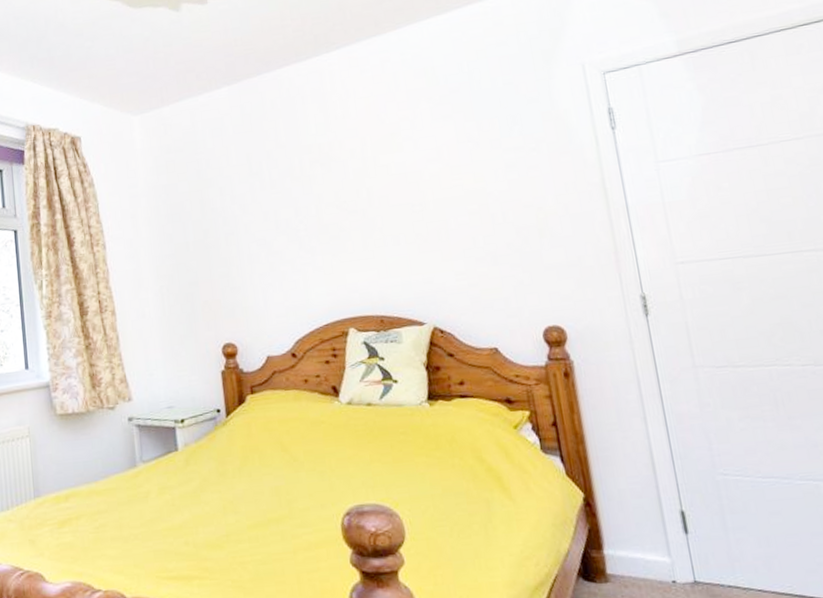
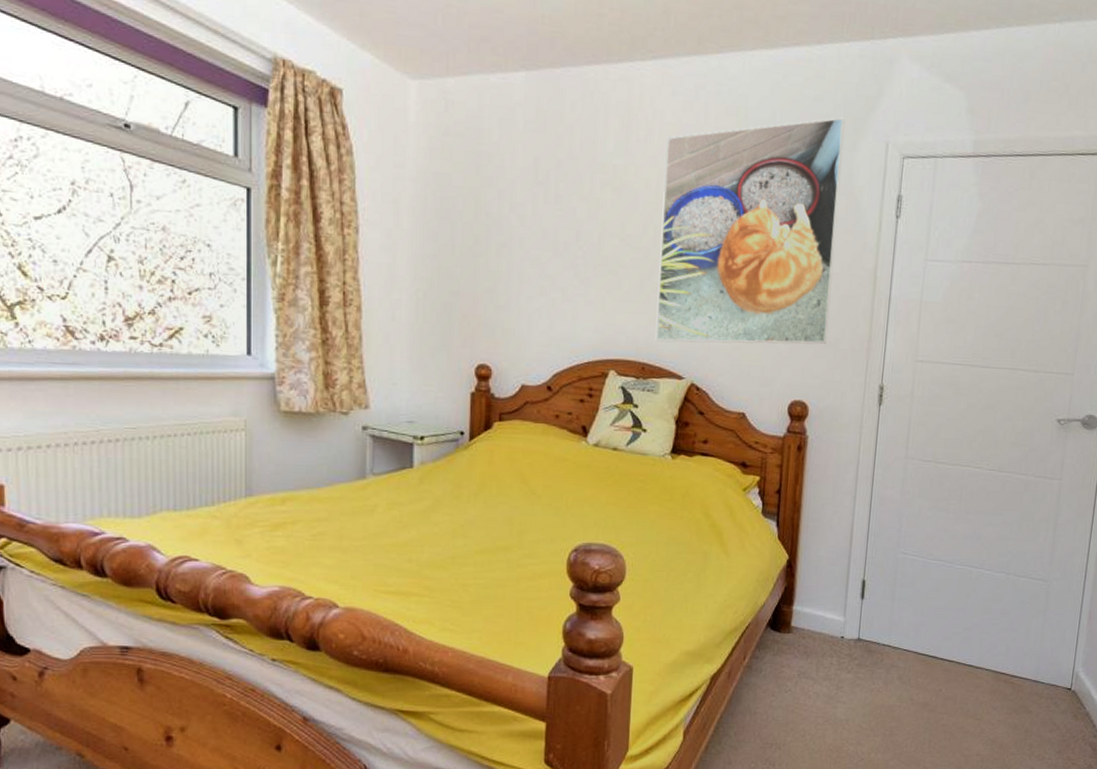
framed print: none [363,53,569,293] -> present [655,117,844,345]

